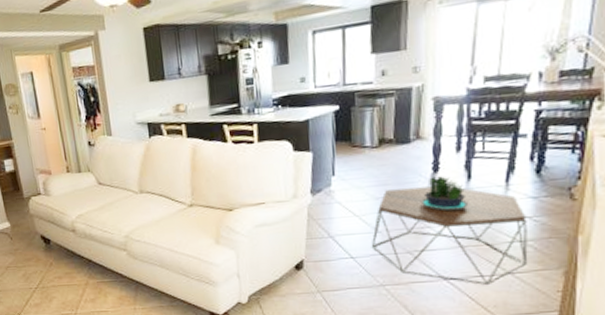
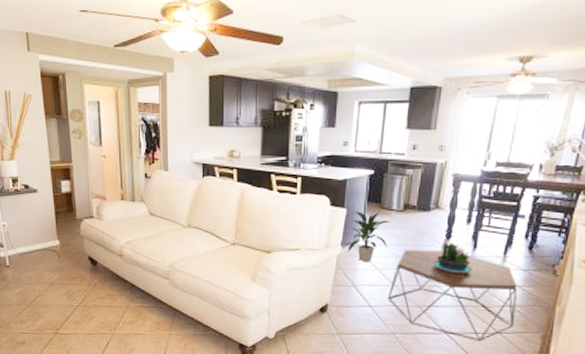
indoor plant: none [319,151,366,210] -> present [347,211,392,262]

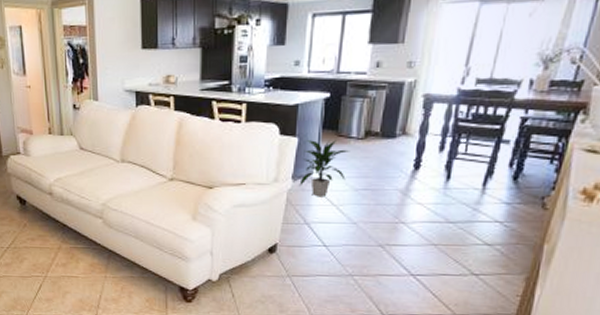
coffee table: present [388,250,517,341] -> none [346,183,498,283]
potted plant: present [432,243,473,274] -> none [397,174,445,209]

